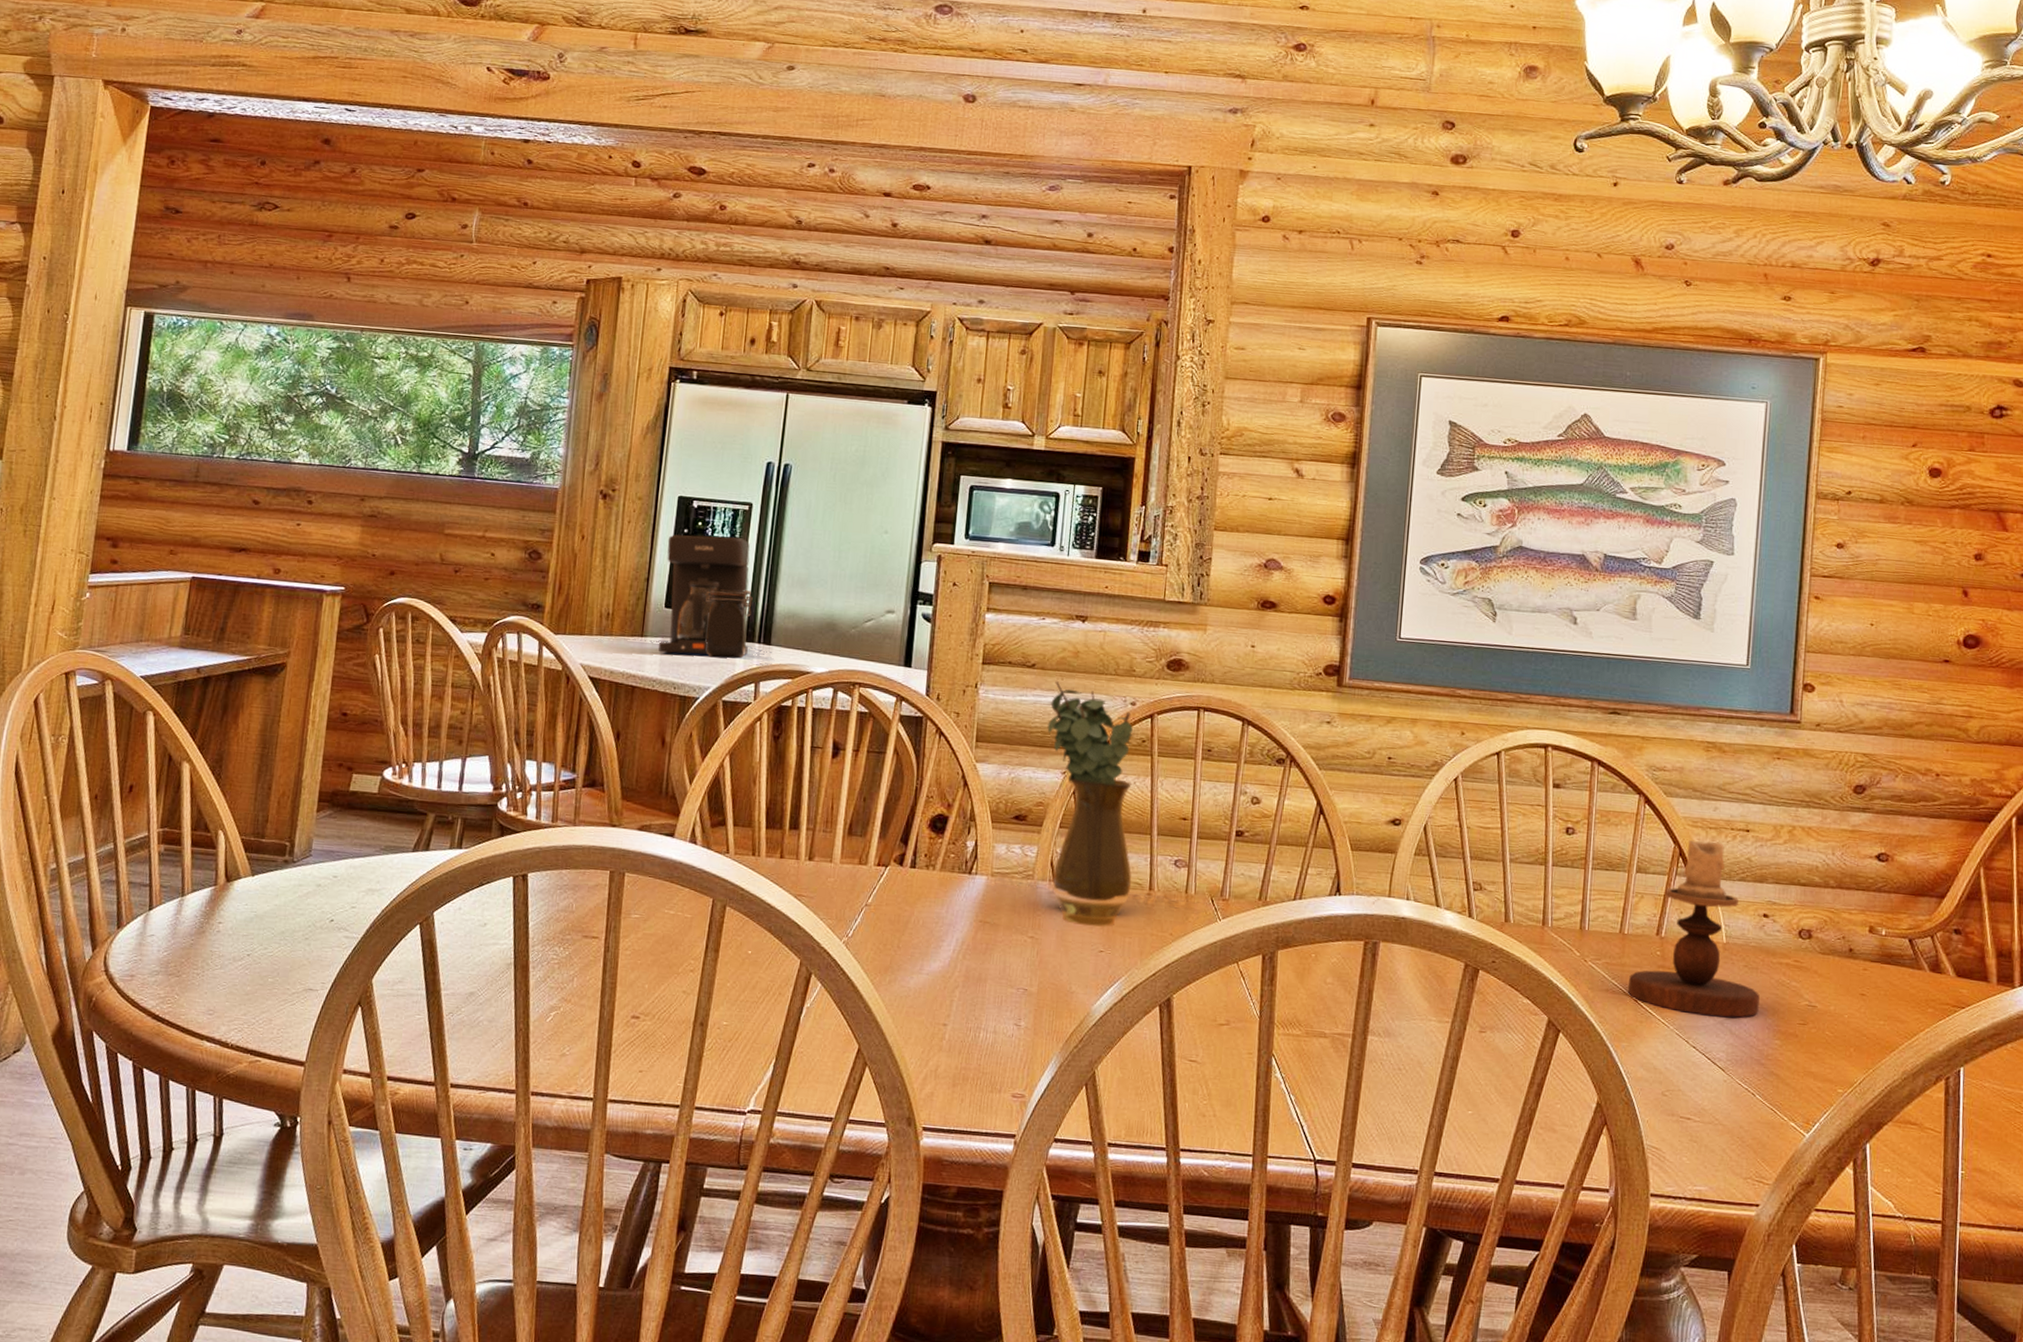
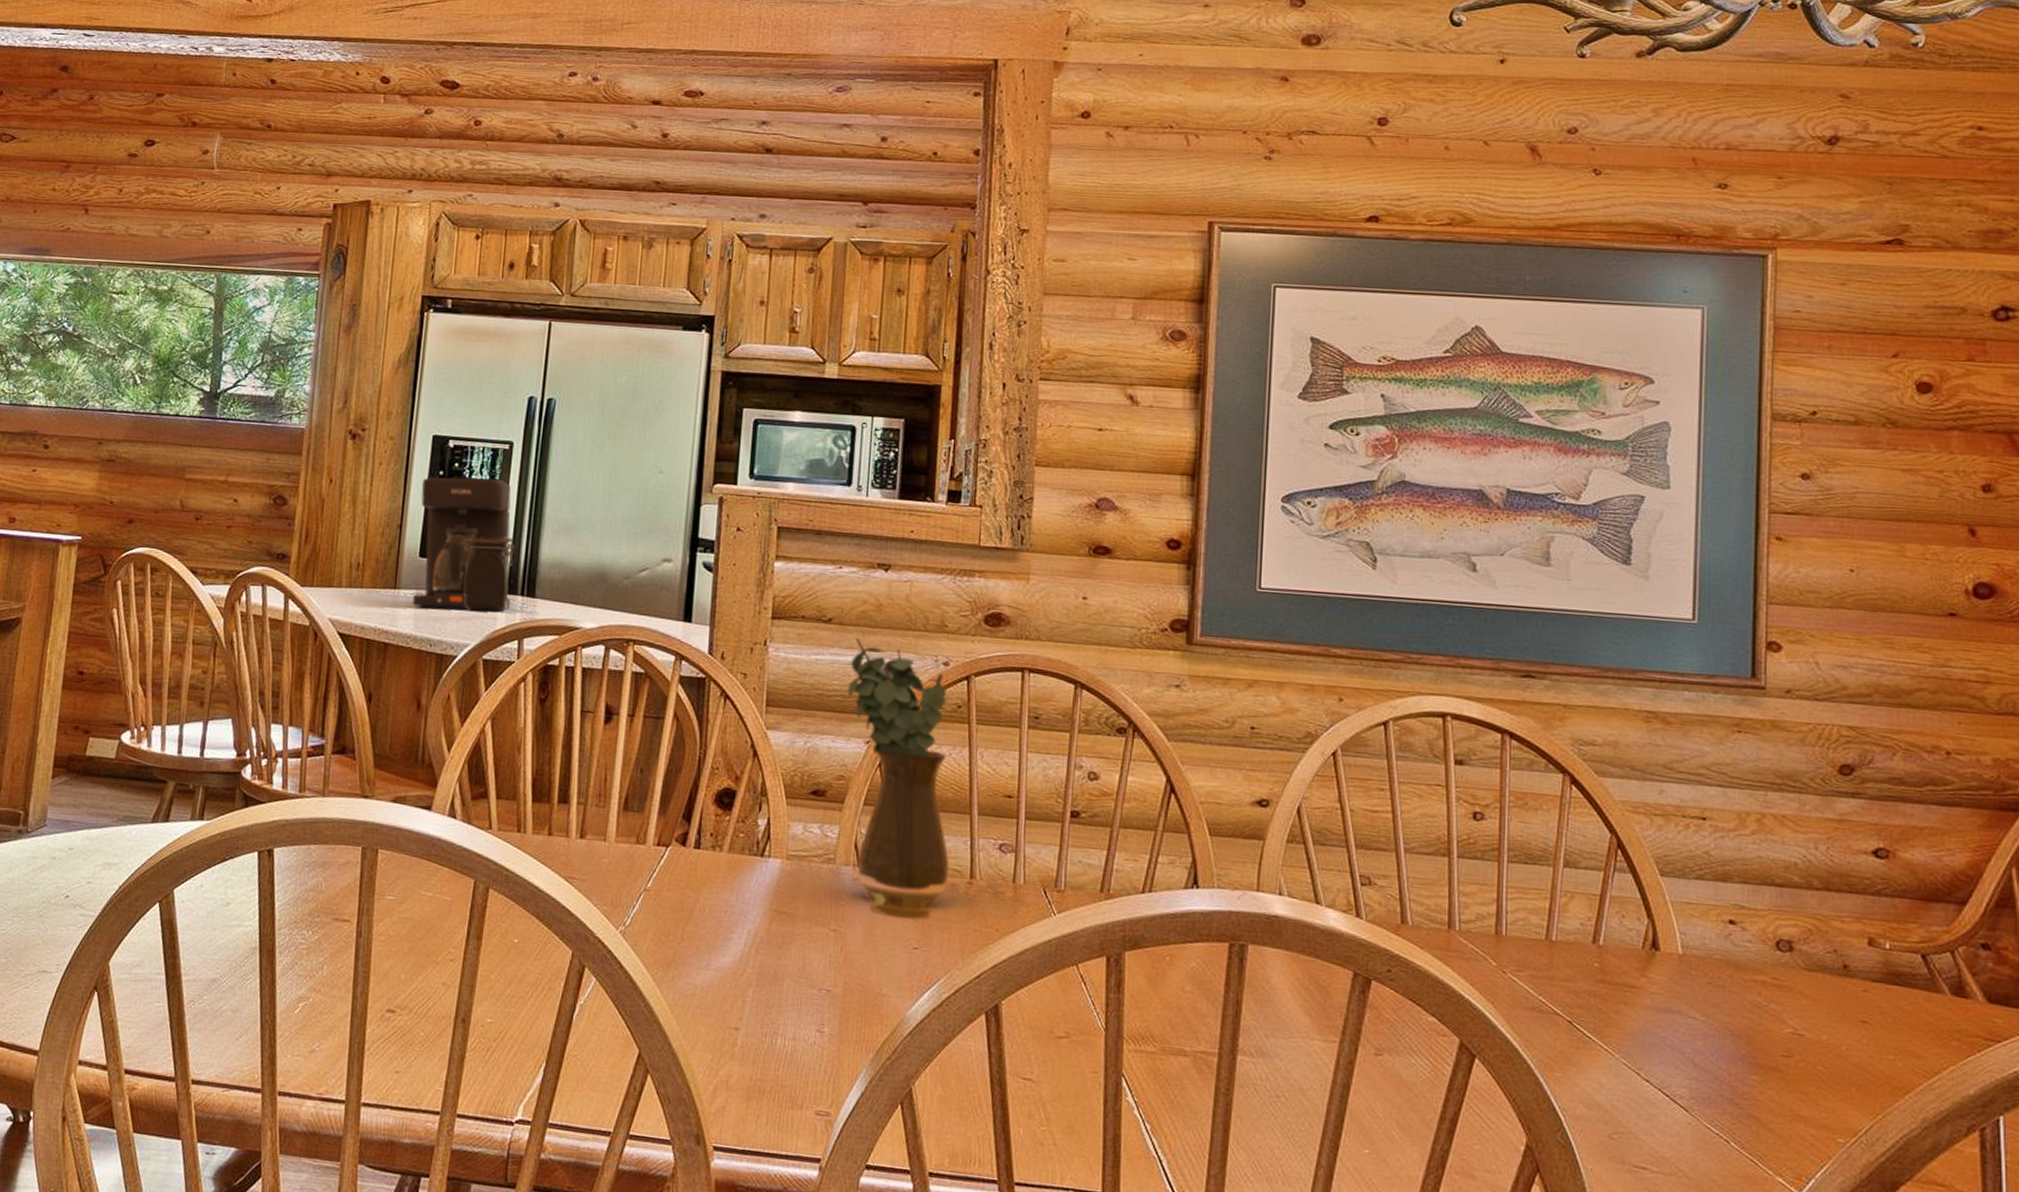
candlestick: present [1628,840,1760,1017] -> none [1560,829,1729,1046]

